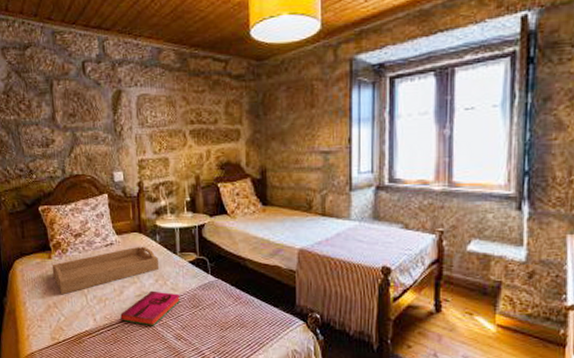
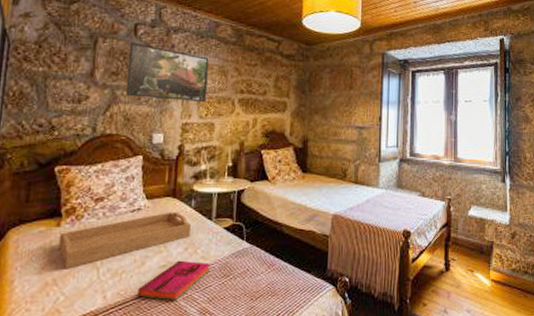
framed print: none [80,81,158,138] -> present [125,42,209,103]

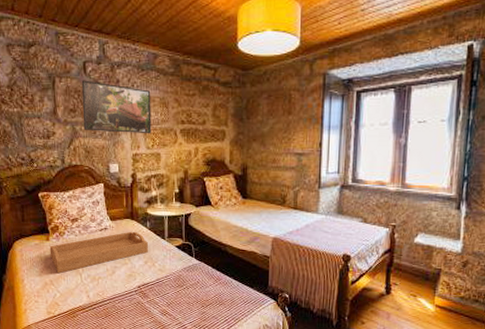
hardback book: present [137,260,210,301] -> none [112,271,166,303]

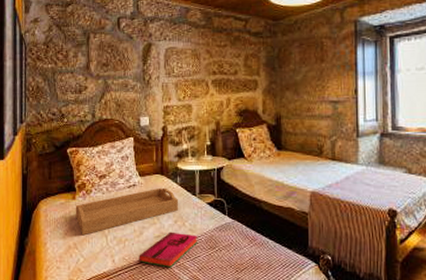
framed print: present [81,80,152,134] -> none [115,35,183,86]
hardback book: none [112,271,166,303] -> present [139,231,197,268]

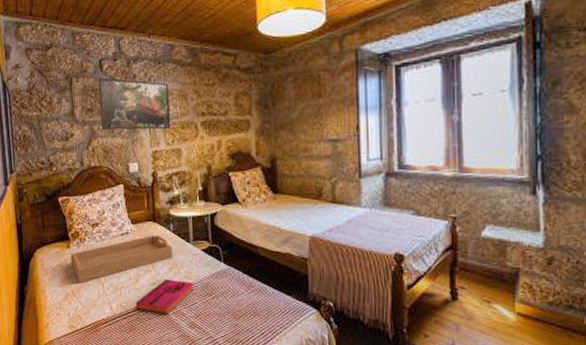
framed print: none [115,35,183,86] -> present [98,78,171,130]

